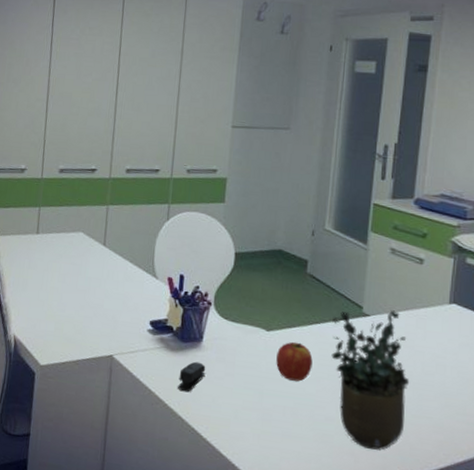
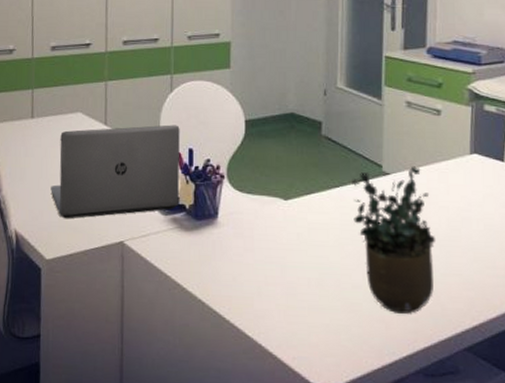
laptop: none [49,248,173,331] -> present [50,124,180,219]
stapler: present [177,361,206,392] -> none [194,239,224,273]
apple: present [276,341,313,382] -> none [297,208,335,250]

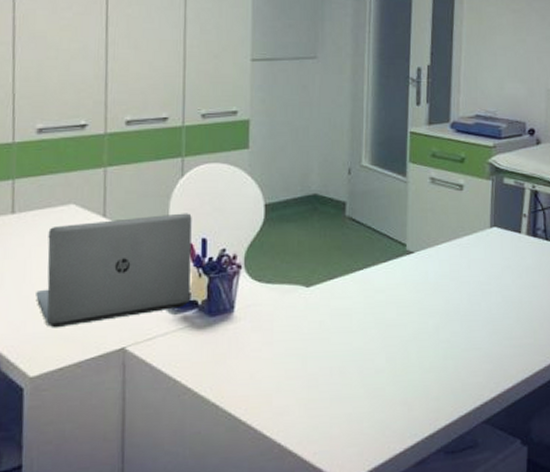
potted plant: present [352,166,436,314] -> none [376,243,458,394]

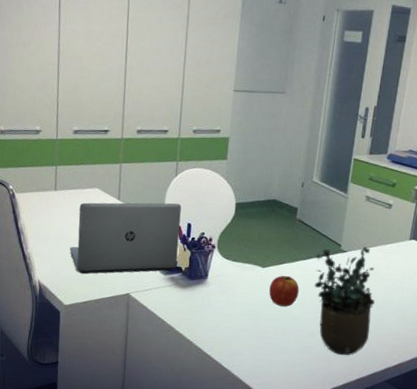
apple: none [319,294,358,337] -> present [269,275,299,307]
potted plant: none [376,243,458,394] -> present [314,246,375,356]

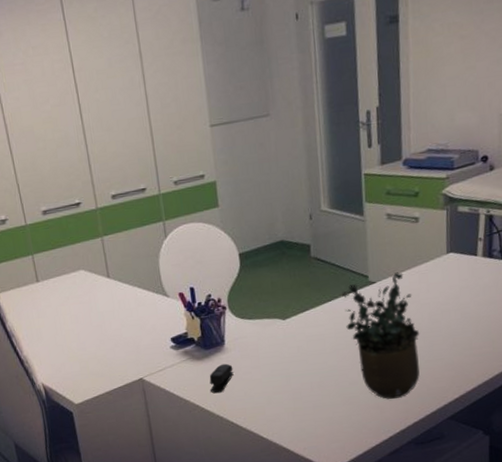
laptop: present [70,202,182,274] -> none [67,268,188,367]
stapler: none [186,295,211,320] -> present [209,363,234,394]
apple: present [269,275,299,307] -> none [296,322,331,359]

